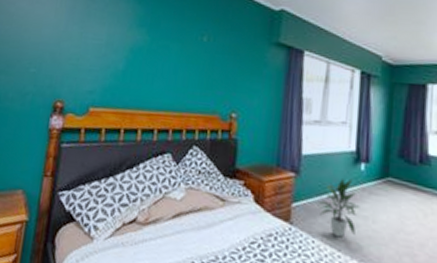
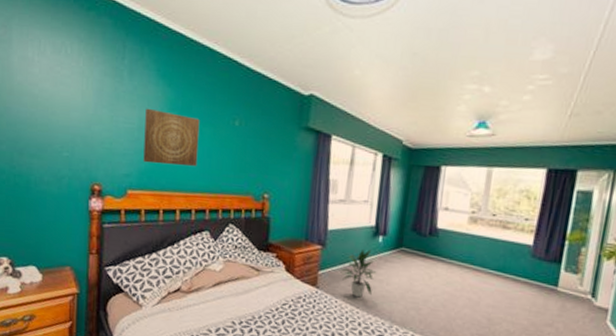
wall art: none [108,24,168,83] -> present [143,108,200,166]

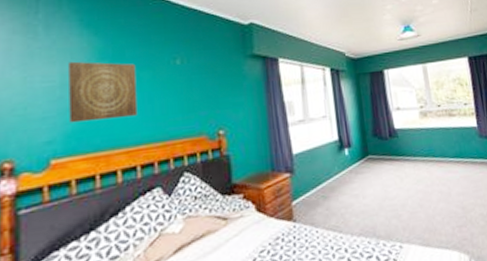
indoor plant: present [340,249,377,298] -> none [314,164,351,221]

